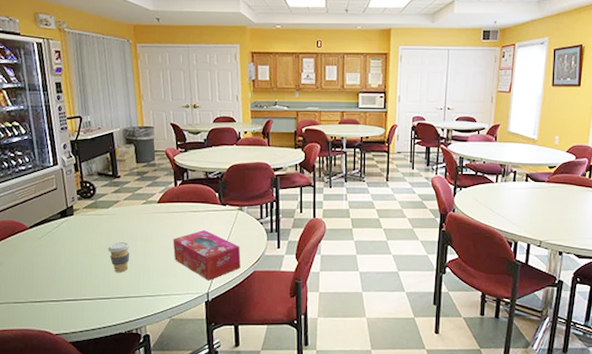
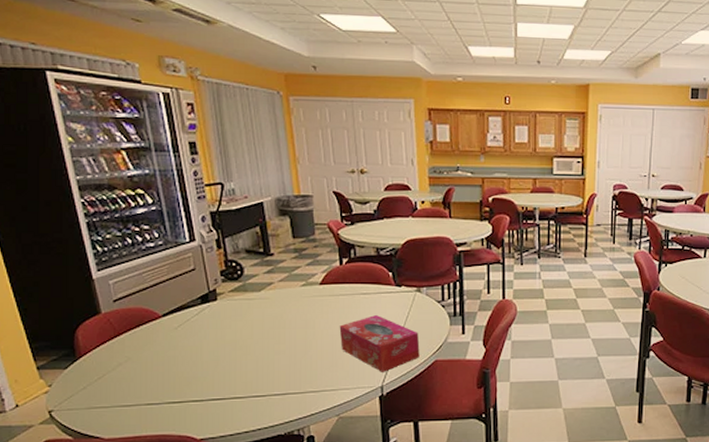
coffee cup: present [107,242,131,272] -> none [260,331,288,365]

